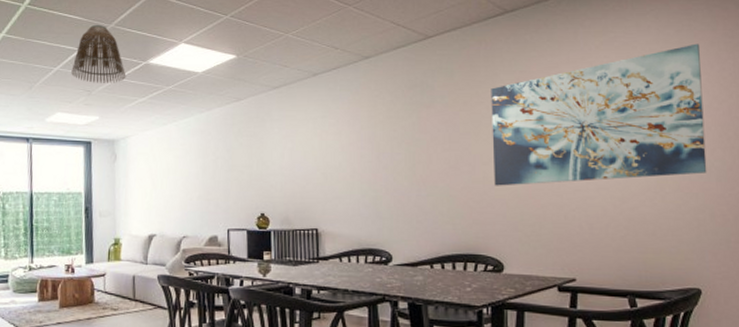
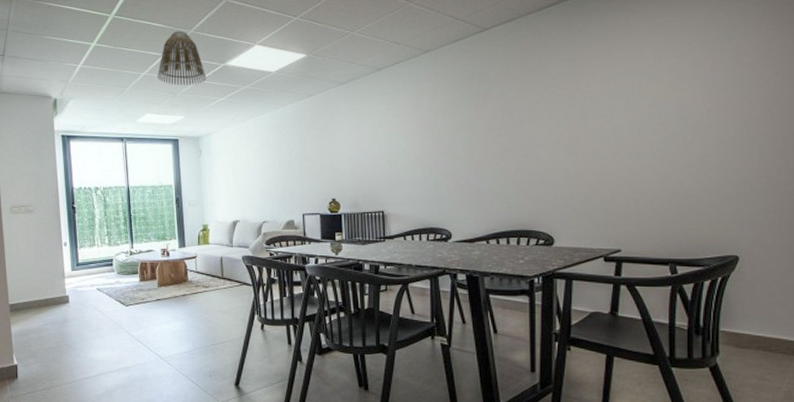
wall art: present [491,43,707,186] -> none [544,24,750,167]

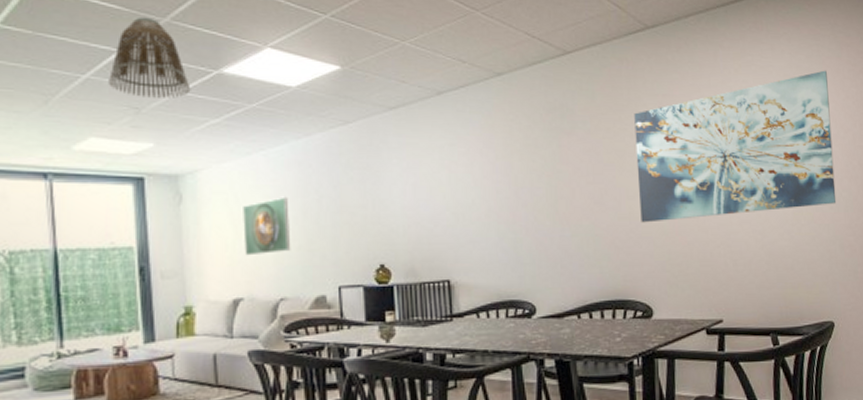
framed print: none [239,150,271,192] -> present [243,196,291,256]
wall art: none [544,24,750,167] -> present [634,70,837,223]

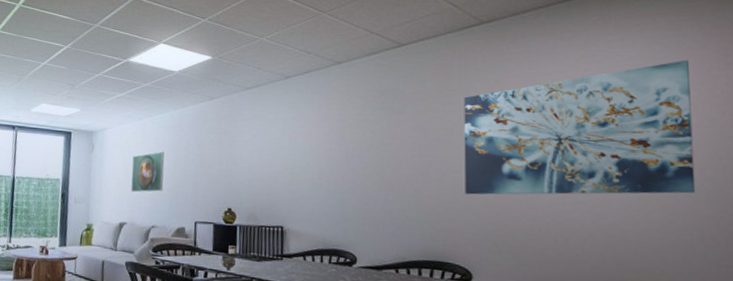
lamp shade: present [109,16,191,98] -> none [57,24,108,79]

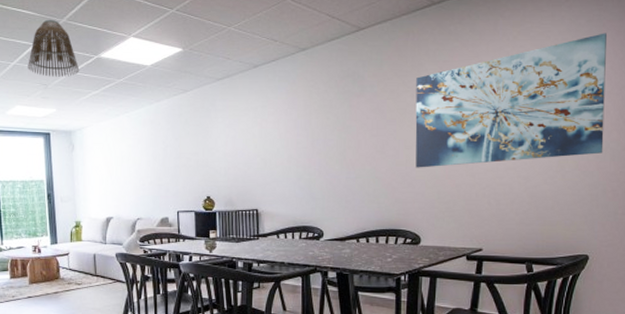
lamp shade: none [57,24,108,79] -> present [28,19,80,77]
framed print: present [131,151,165,193] -> none [113,146,145,188]

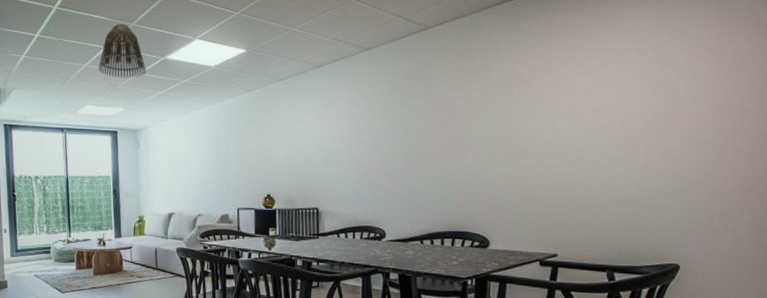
wall art: present [415,33,606,168] -> none [484,27,701,169]

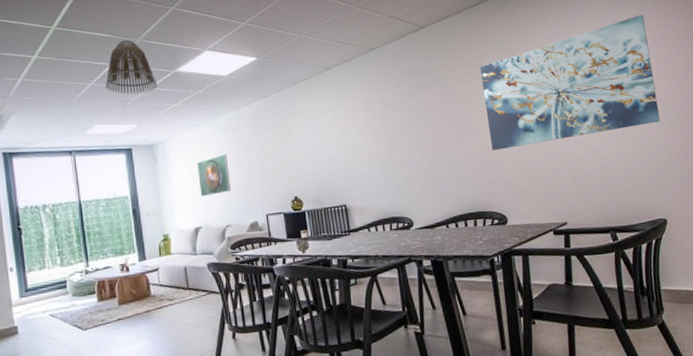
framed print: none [176,144,207,185] -> present [197,153,232,197]
wall art: none [484,27,701,169] -> present [480,14,661,151]

